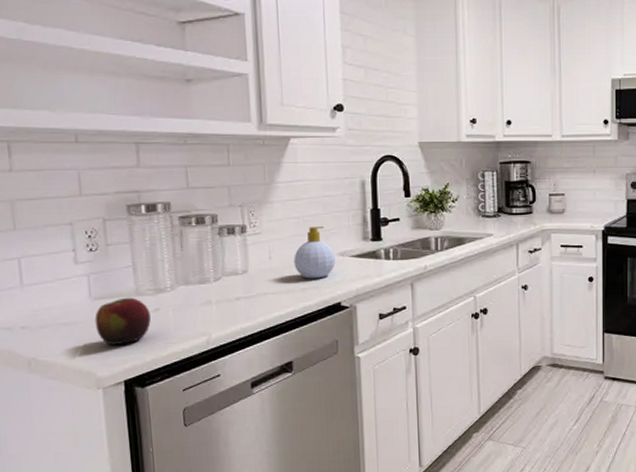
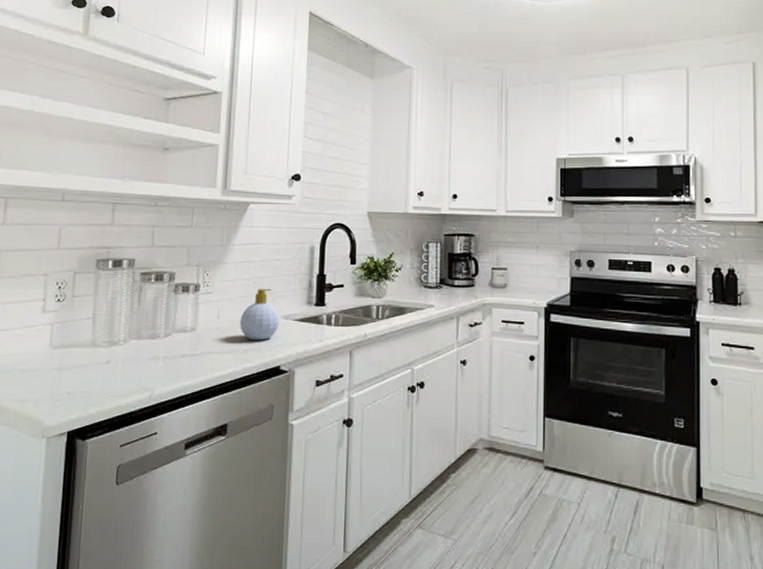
apple: present [95,297,151,345] -> none [50,348,102,394]

